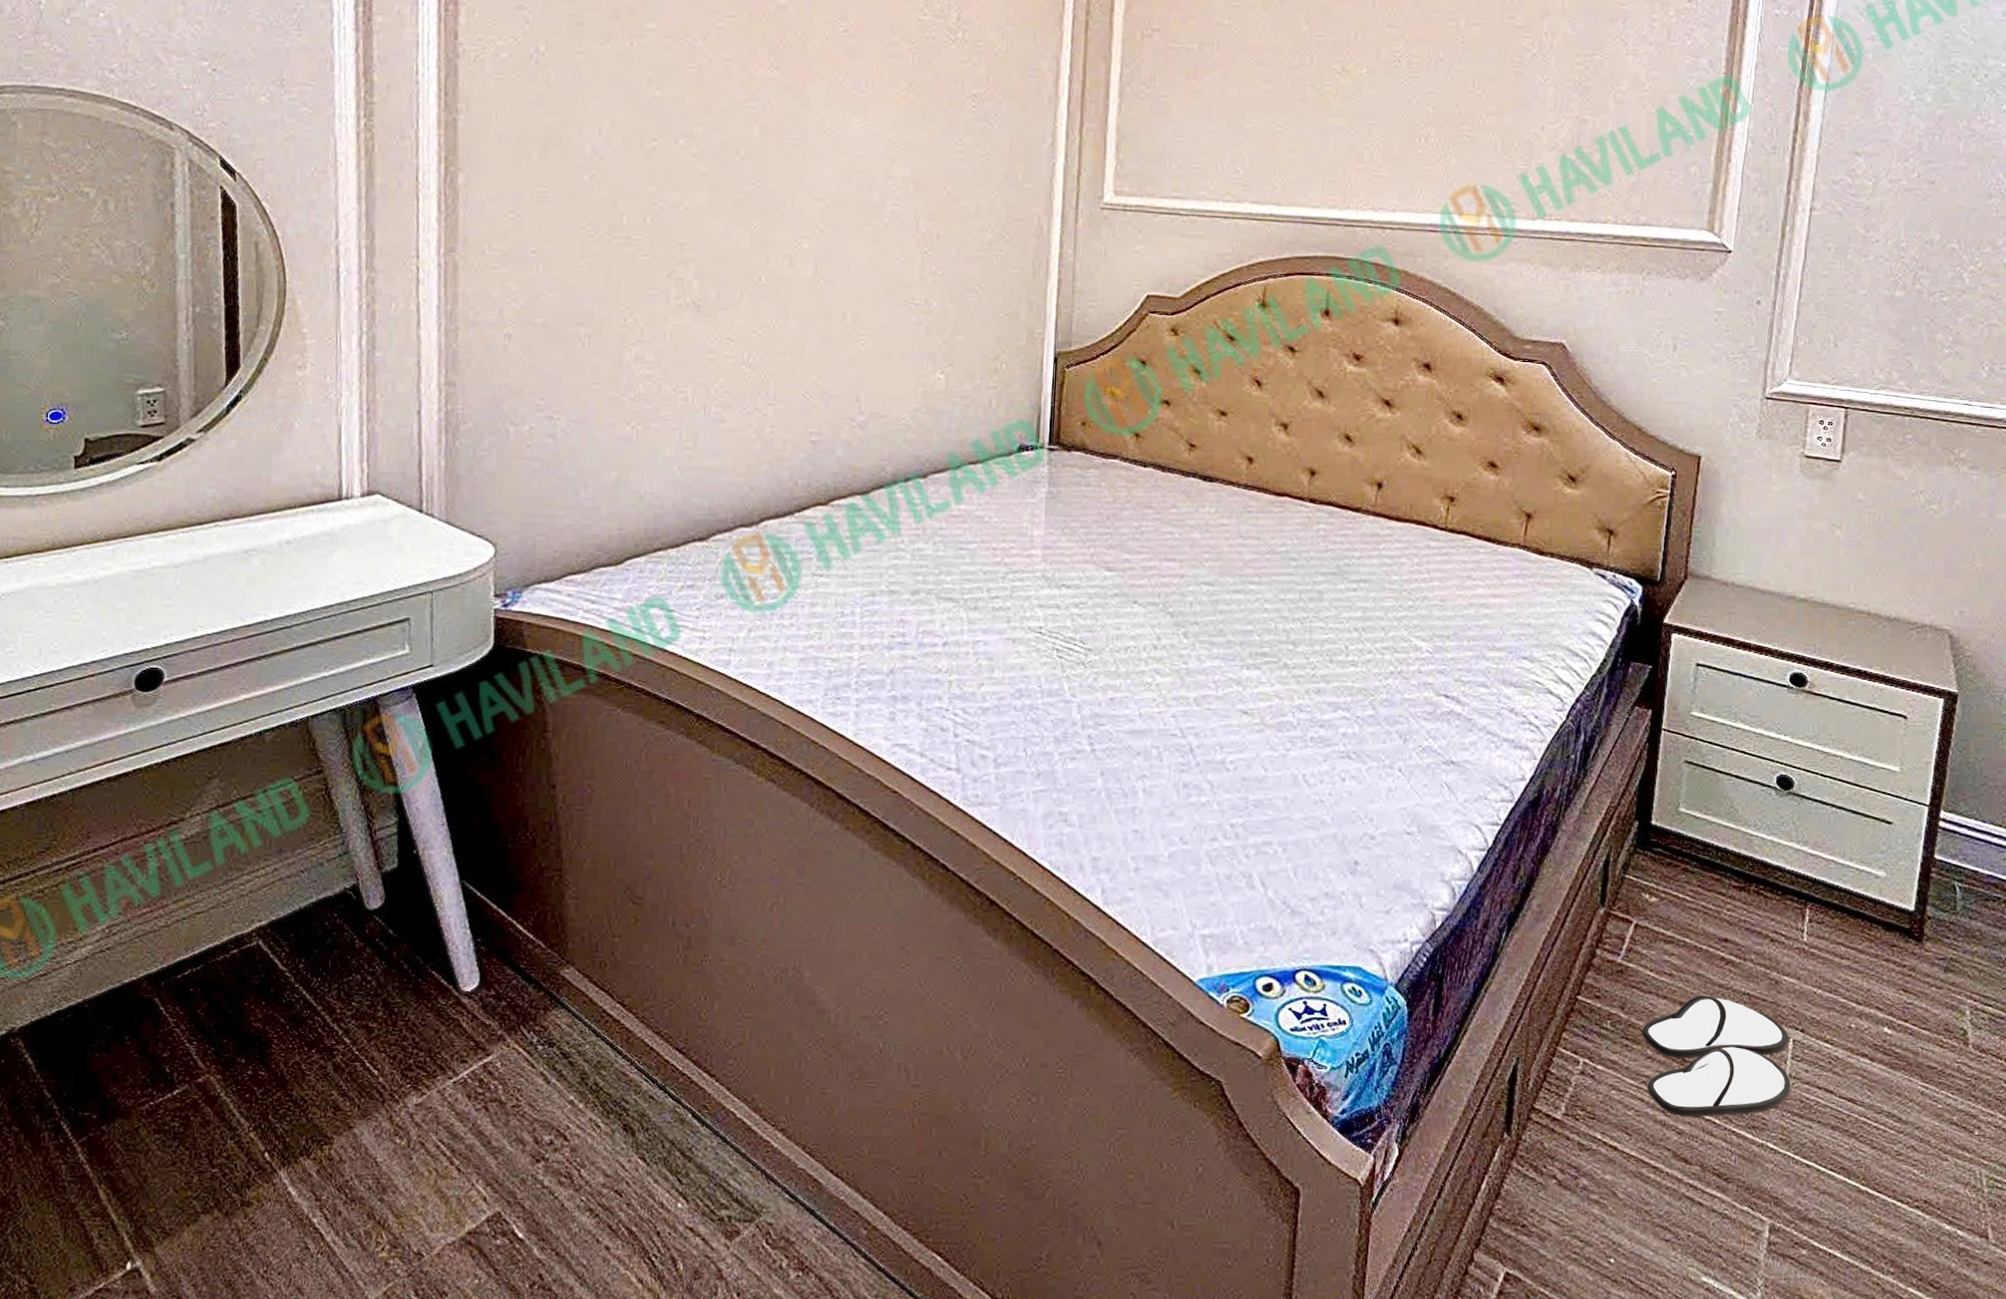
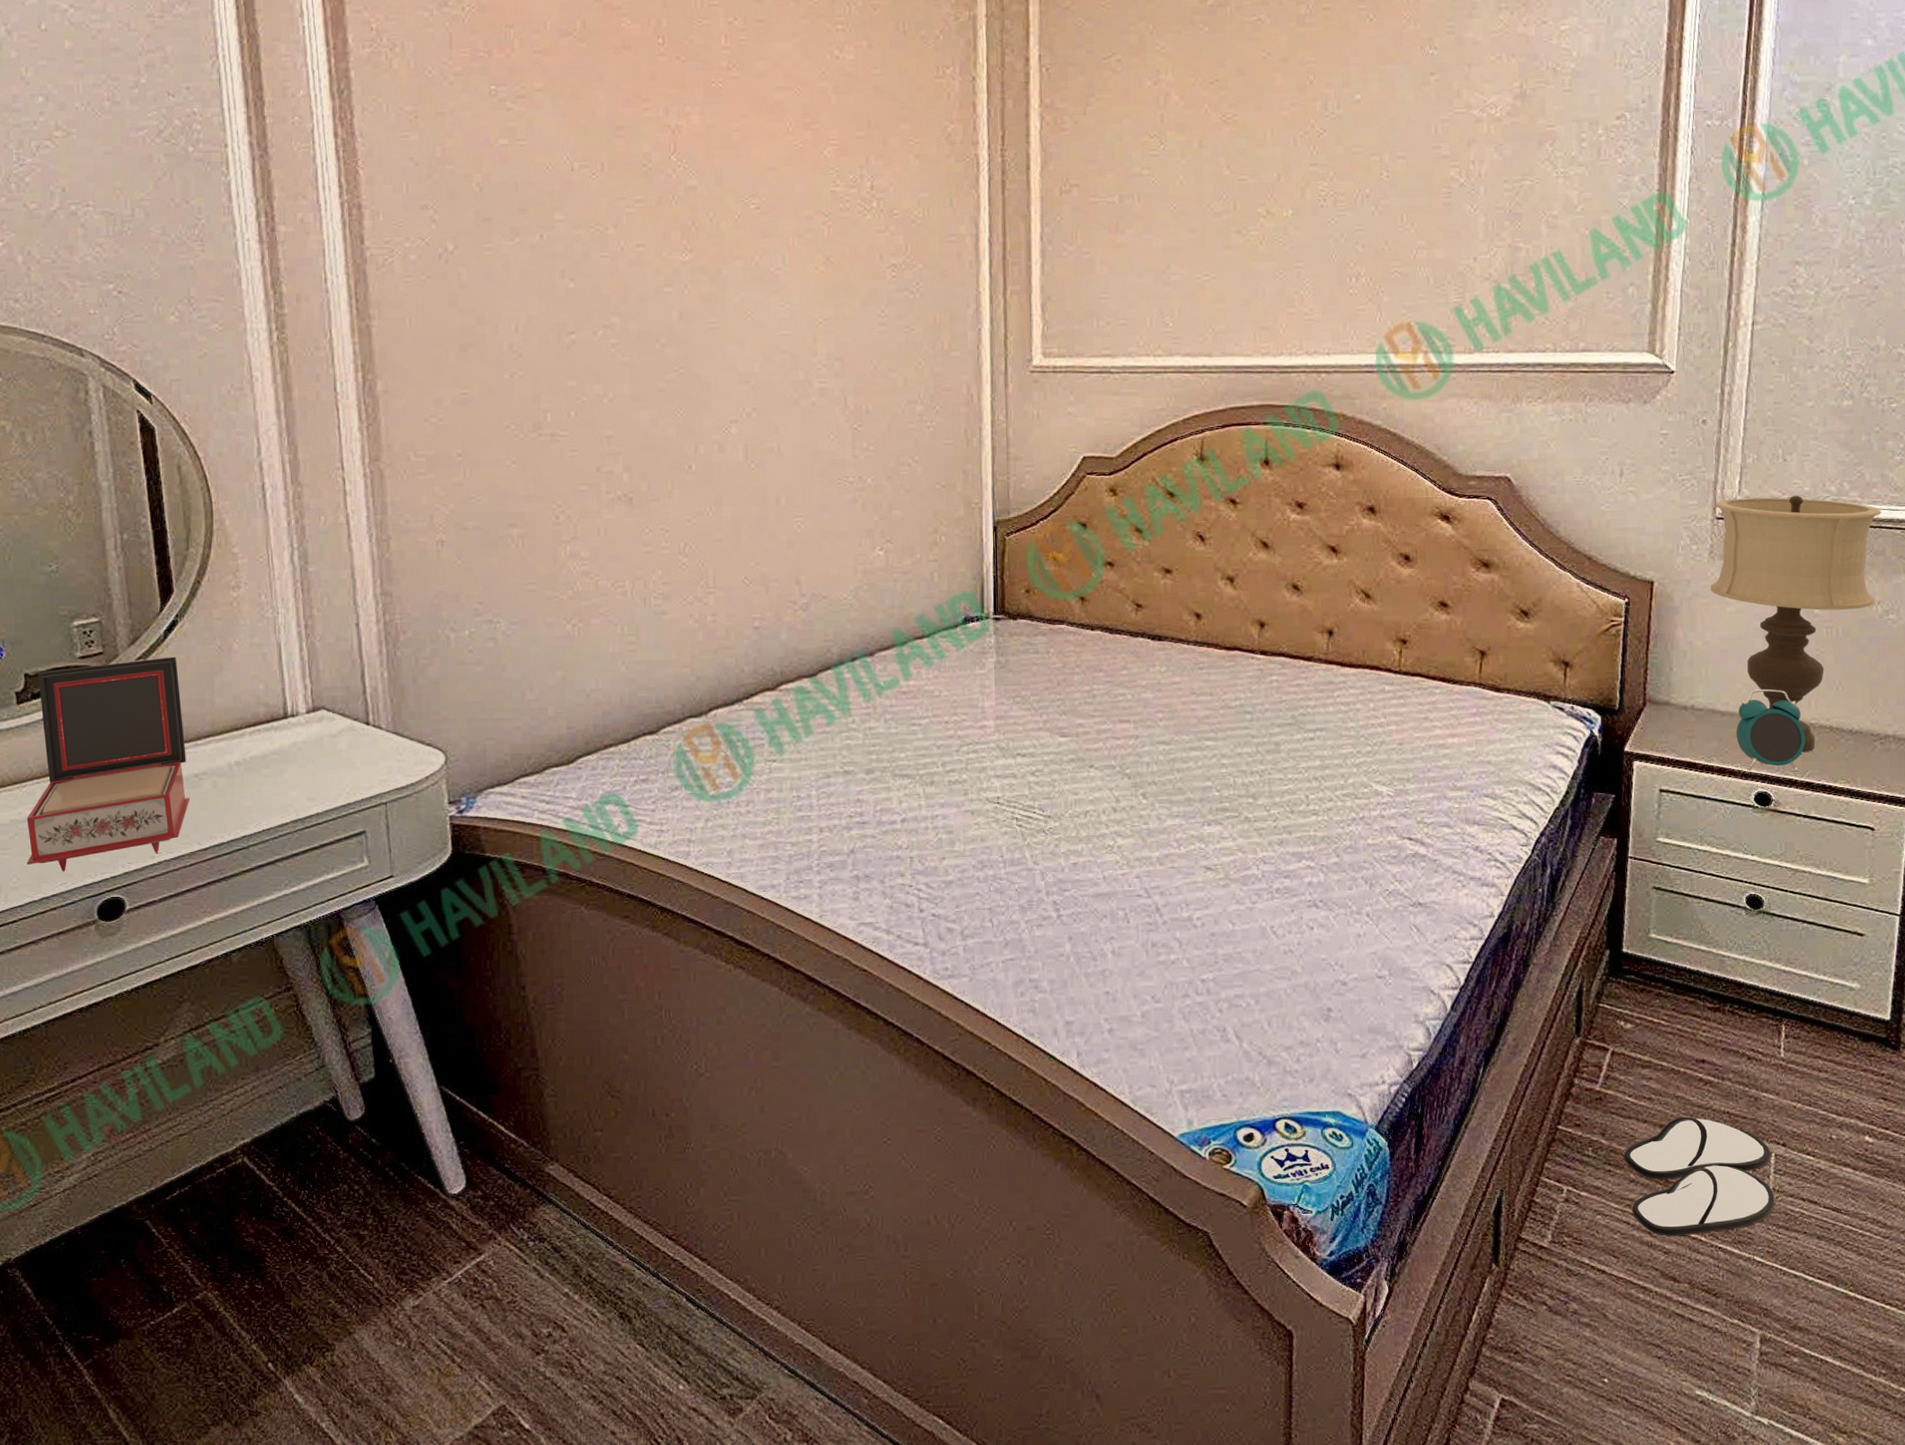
jewelry box: none [69,431,238,639] -> present [26,656,191,871]
table lamp: none [1757,379,1928,637] -> present [1711,496,1881,753]
alarm clock: none [1775,570,1843,655] -> present [1736,689,1806,772]

